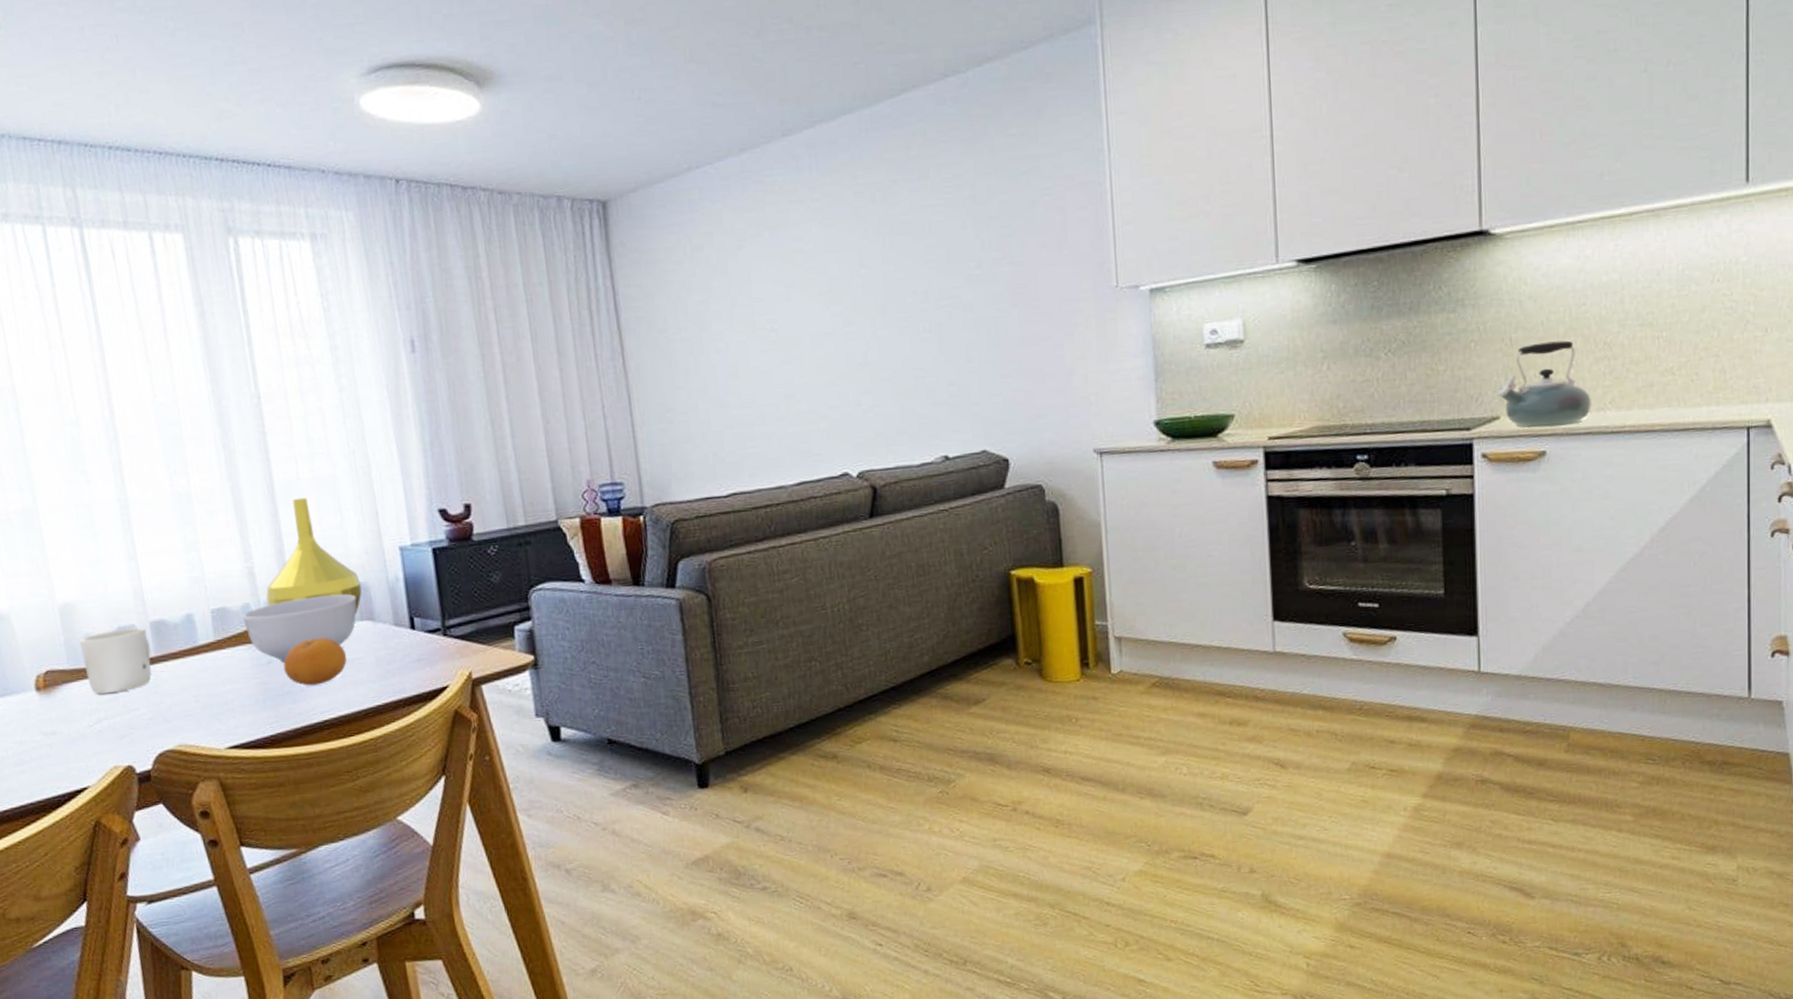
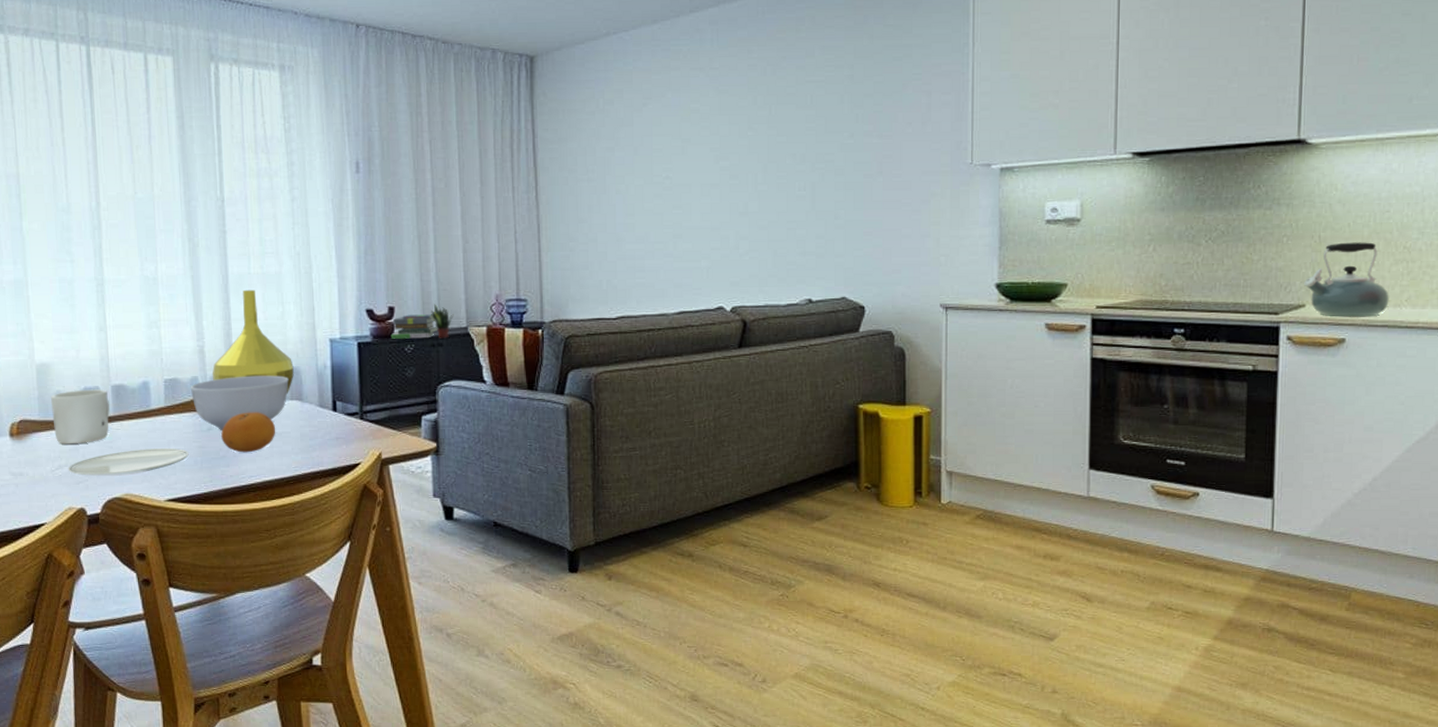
plate: none [108,687,248,729] -> present [68,449,189,477]
books: none [469,509,523,541] -> present [390,314,437,339]
potted plant: none [514,496,541,536] -> present [431,304,454,338]

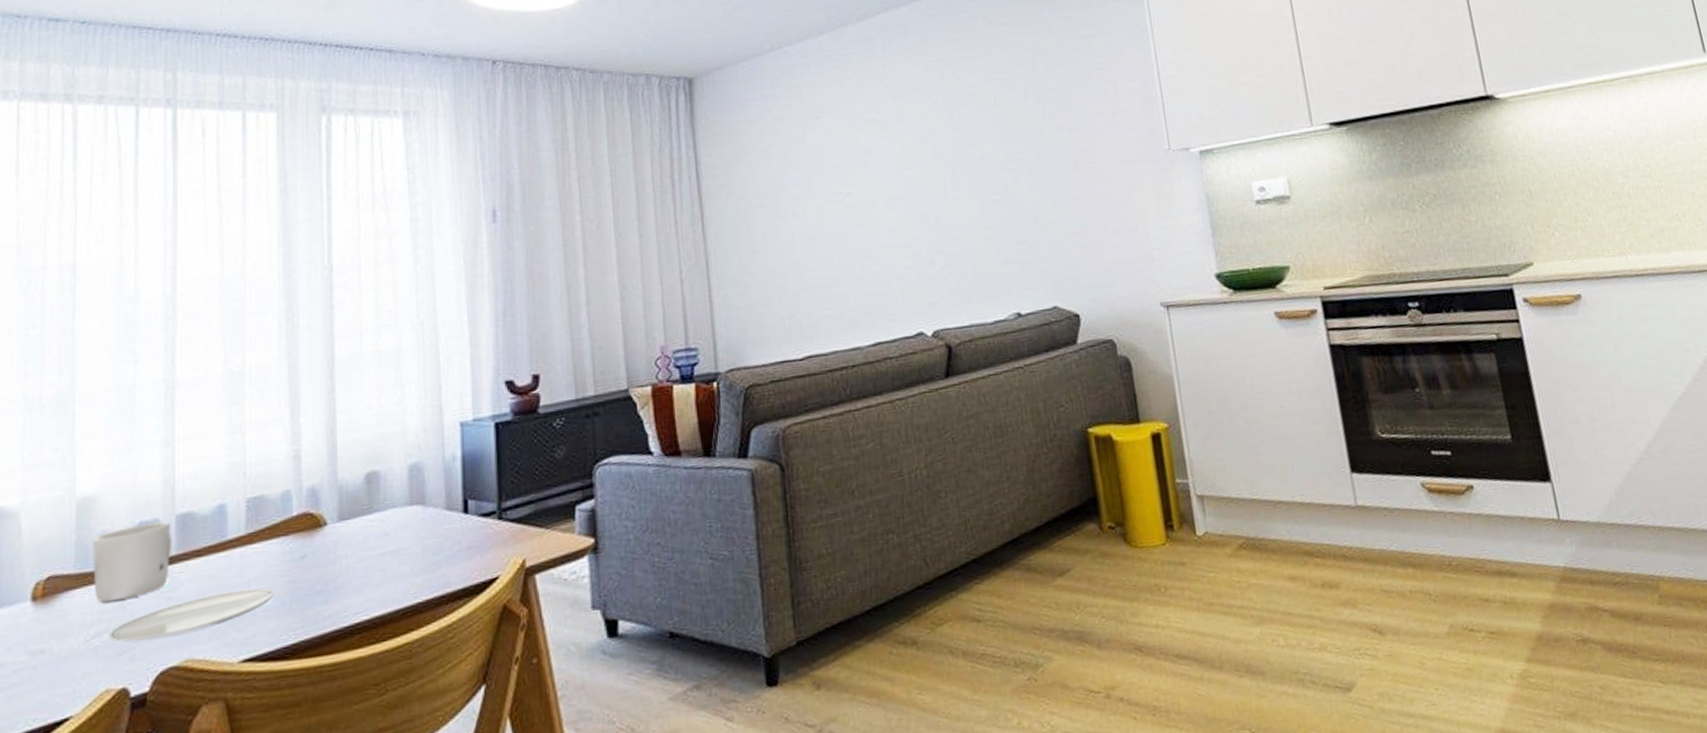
bowl: present [190,375,289,431] -> none [280,476,408,558]
vase: present [212,289,294,395] -> none [309,372,415,500]
fruit: present [221,412,275,453] -> none [319,526,389,583]
books: present [390,314,437,339] -> none [535,378,592,414]
potted plant: present [431,304,454,338] -> none [584,365,612,407]
kettle: present [1303,242,1389,317] -> none [1525,191,1614,273]

